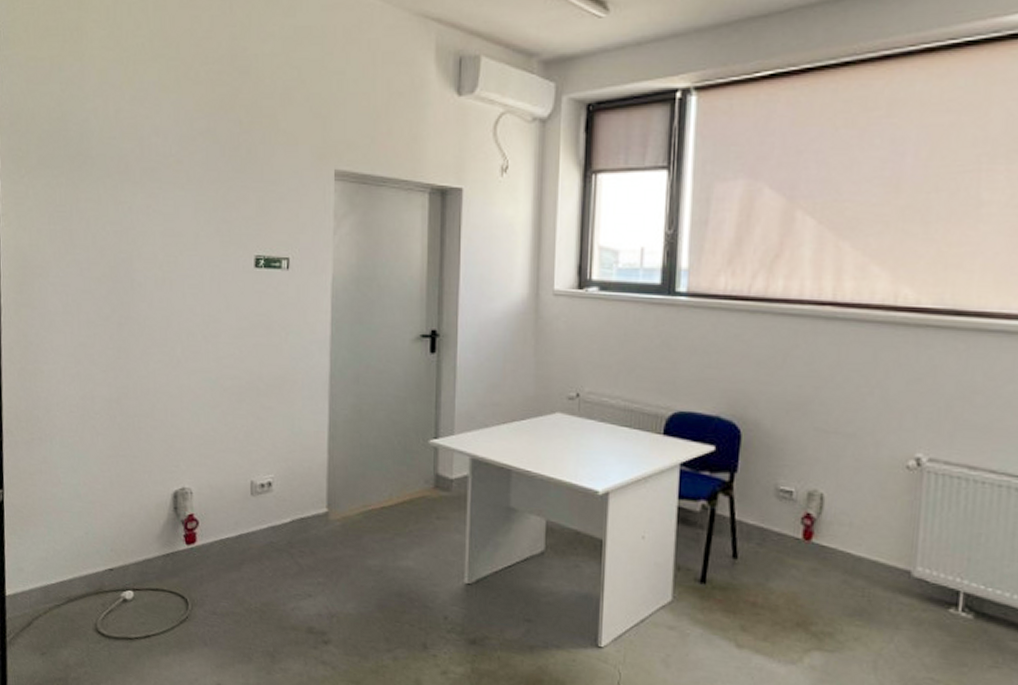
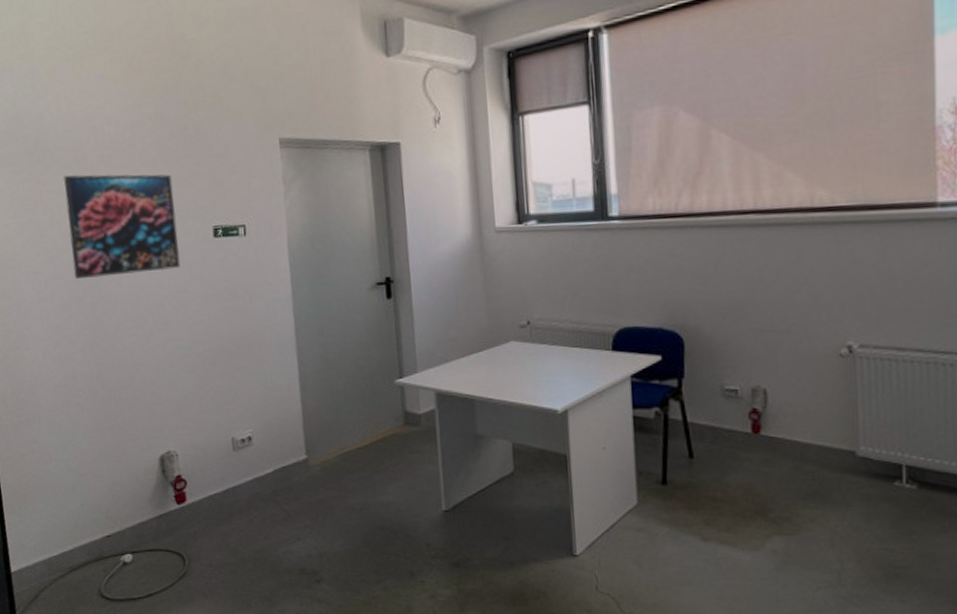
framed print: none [102,184,218,297] -> present [63,174,181,280]

